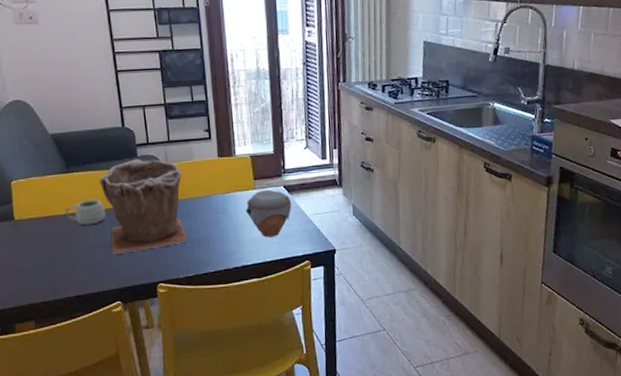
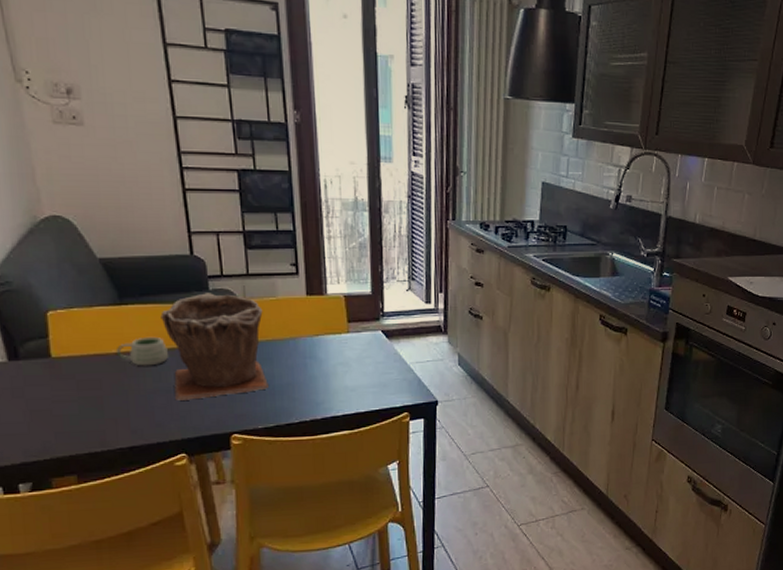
jar: present [245,189,292,238] -> none [337,334,391,386]

